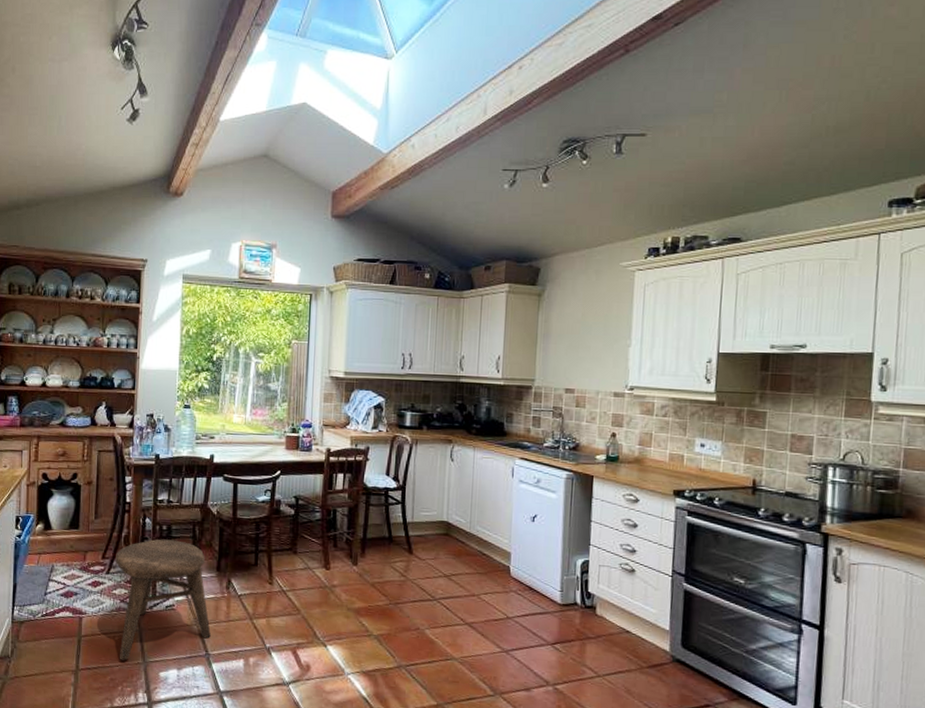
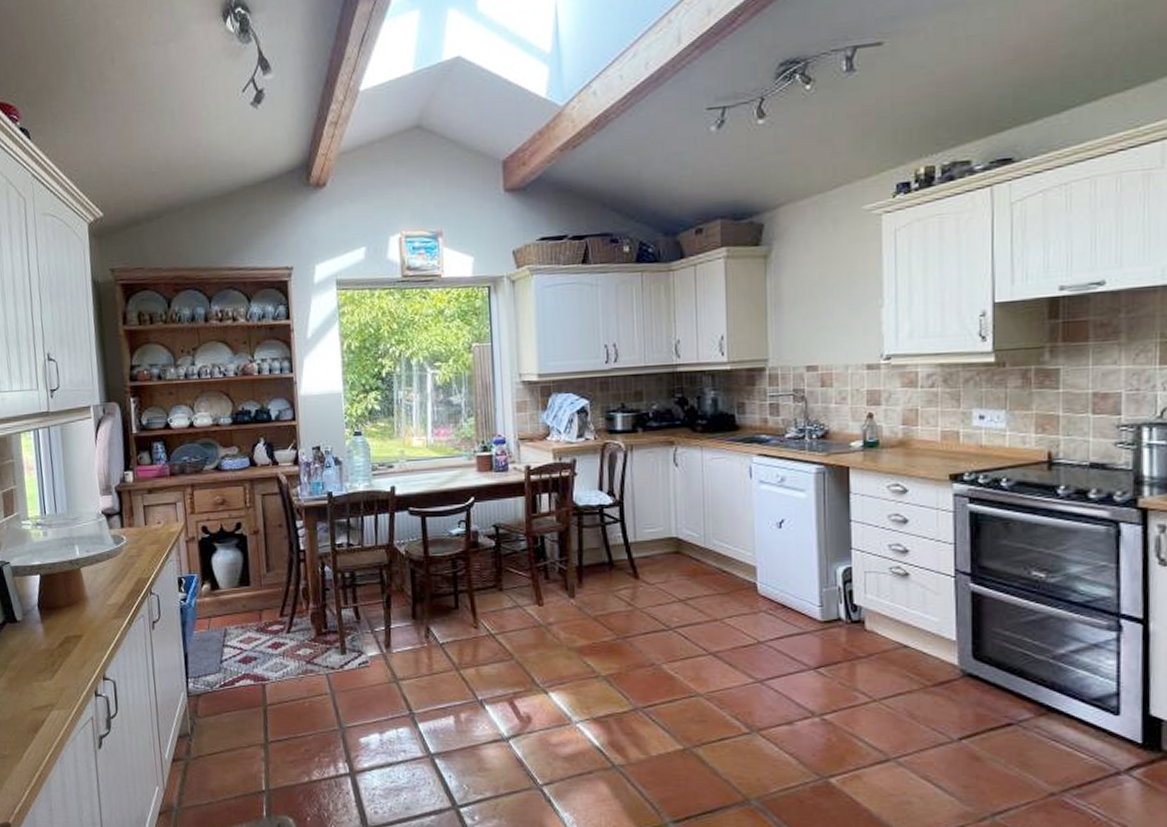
stool: present [115,539,211,661] -> none [295,588,413,728]

